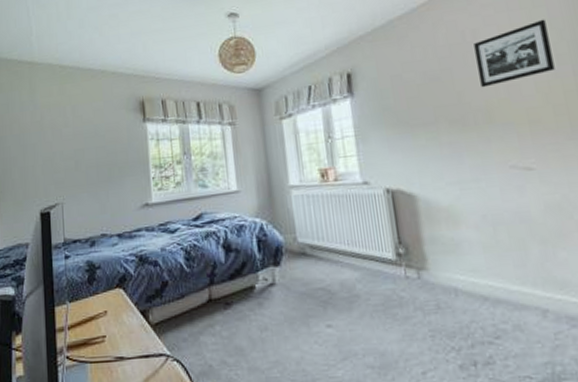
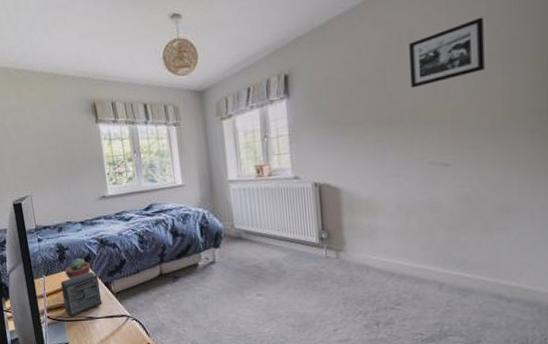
small box: none [87,297,137,357] -> present [60,272,103,317]
potted succulent: none [94,279,125,307] -> present [65,258,91,279]

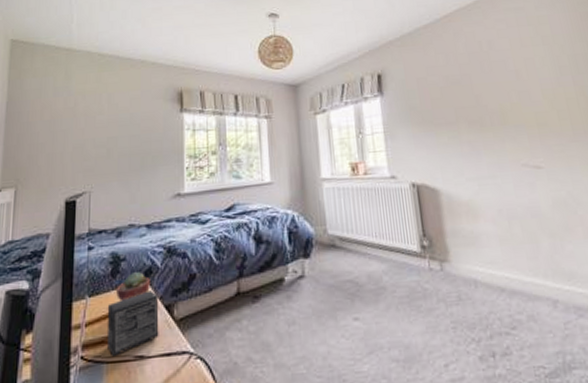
picture frame: present [409,17,485,89] -> none [489,35,558,93]

